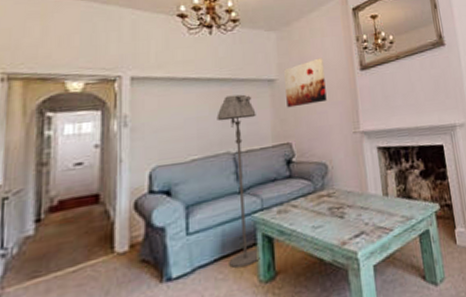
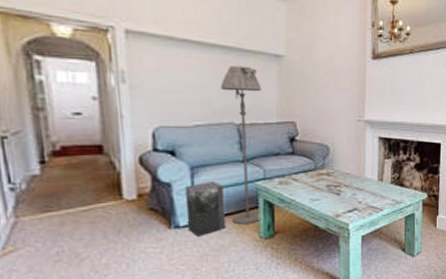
speaker: none [179,219,223,289] -> present [185,181,227,237]
wall art: present [284,57,327,108] -> none [293,39,335,87]

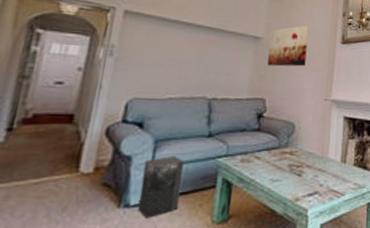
floor lamp: present [220,65,262,225] -> none [186,44,238,206]
wall art: none [293,39,335,87] -> present [267,25,309,67]

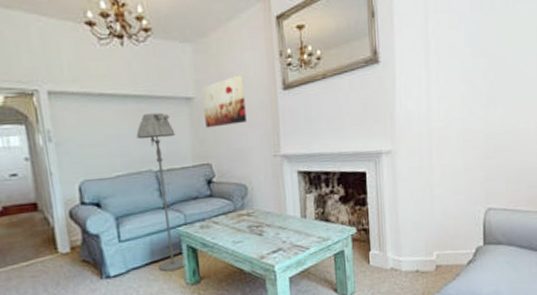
speaker: present [137,156,184,218] -> none [112,230,154,286]
floor lamp: none [186,44,238,206] -> present [136,112,186,272]

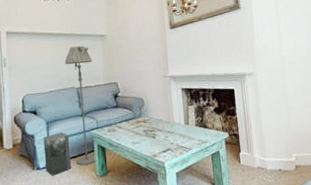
speaker: none [112,230,154,286] -> present [43,132,72,176]
wall art: present [202,74,247,128] -> none [112,18,144,57]

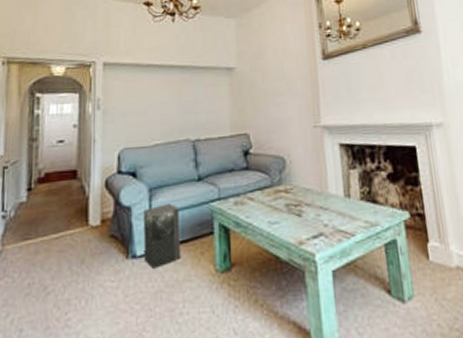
floor lamp: present [65,46,96,166] -> none [178,82,217,255]

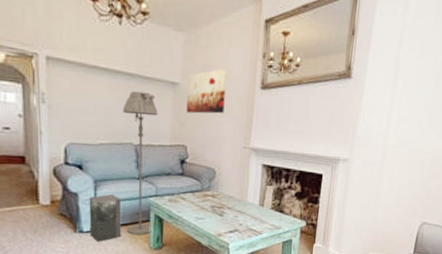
floor lamp: none [178,82,217,255] -> present [123,91,158,236]
wall art: none [243,45,286,98] -> present [186,68,227,114]

